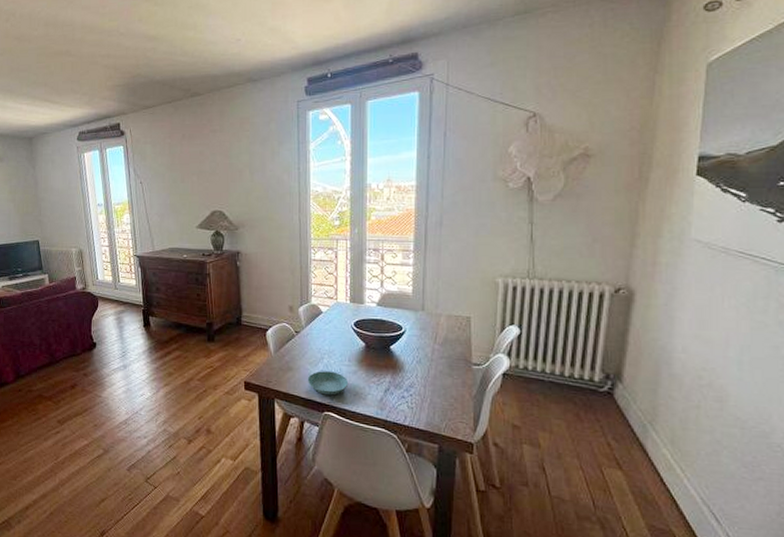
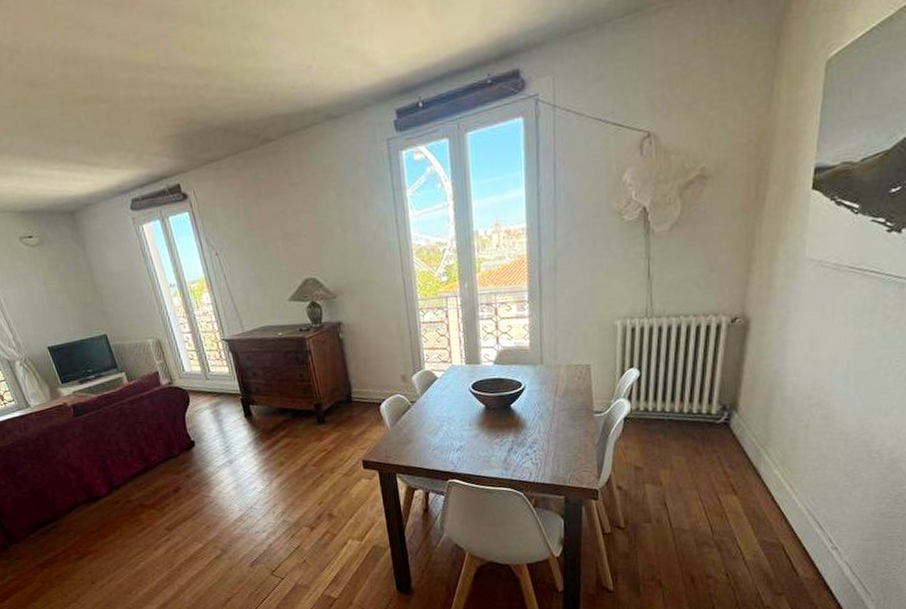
saucer: present [307,371,349,395] -> none [428,438,471,463]

